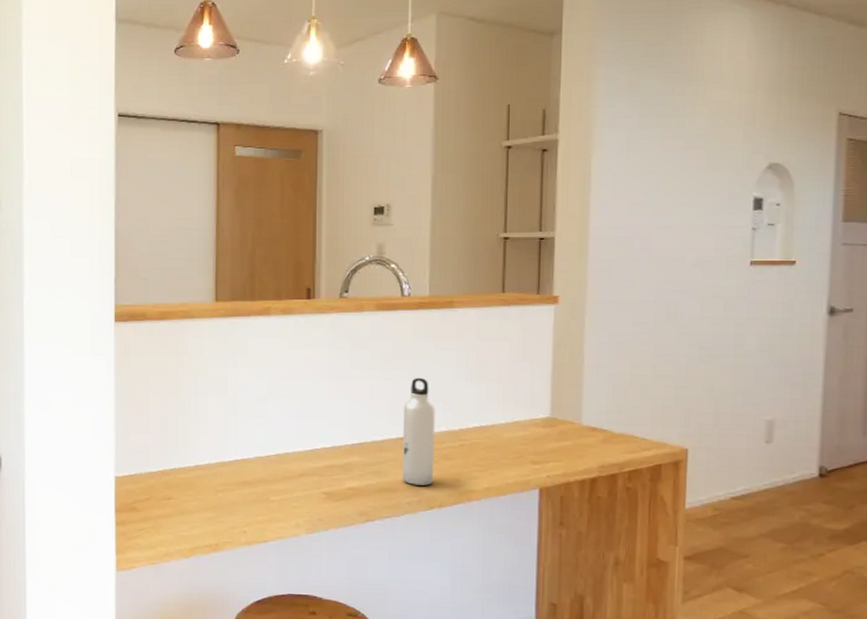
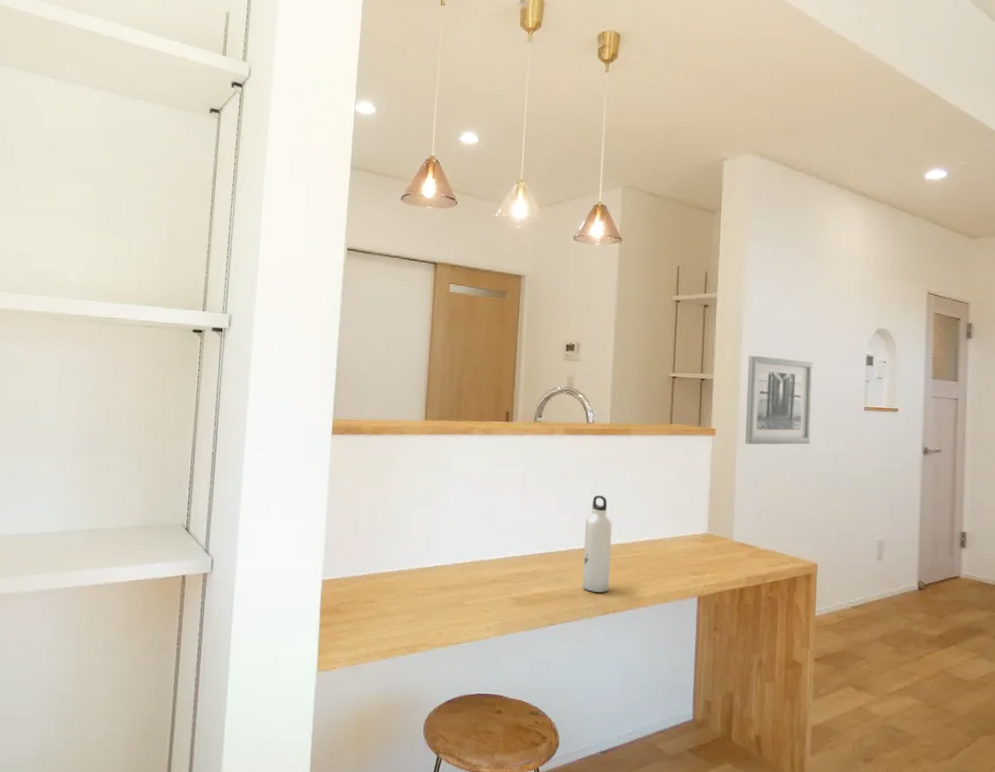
wall art: none [596,206,683,312] -> present [745,355,813,445]

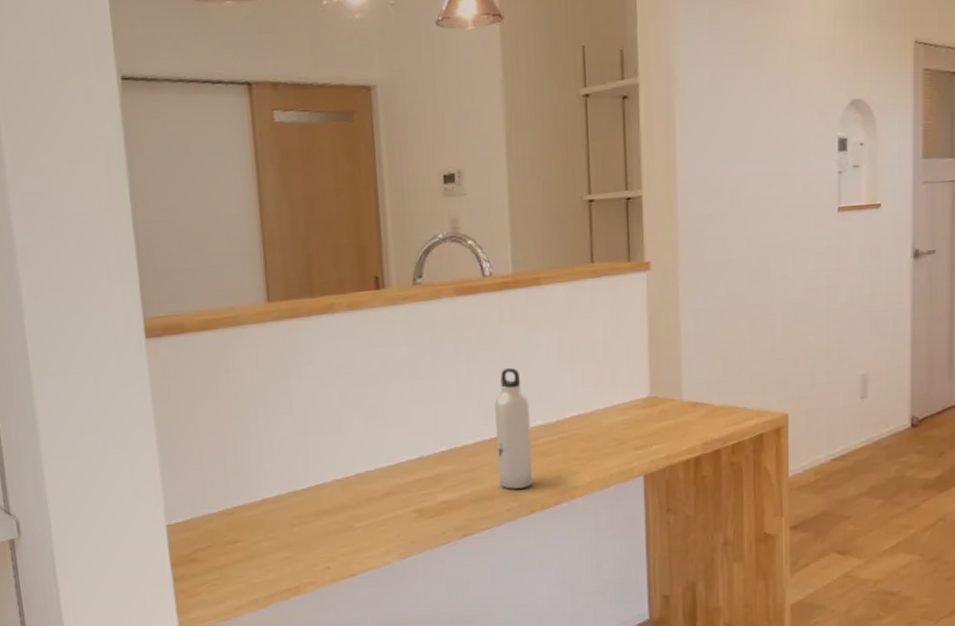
wall art: present [745,355,813,445] -> none [686,155,772,276]

